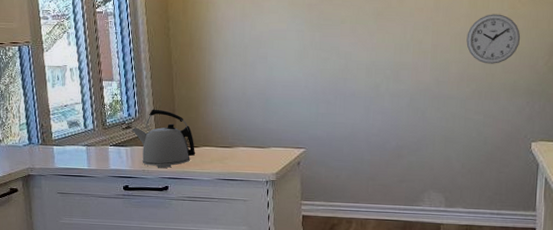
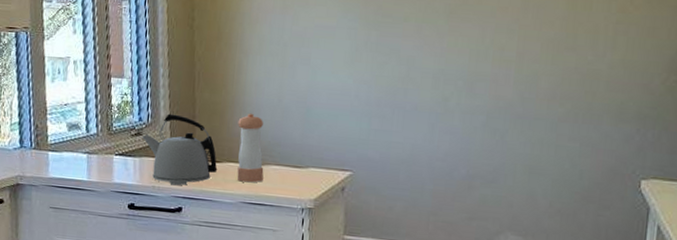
pepper shaker: none [210,105,234,163] -> present [237,113,264,183]
wall clock: present [466,14,521,64] -> none [561,17,632,80]

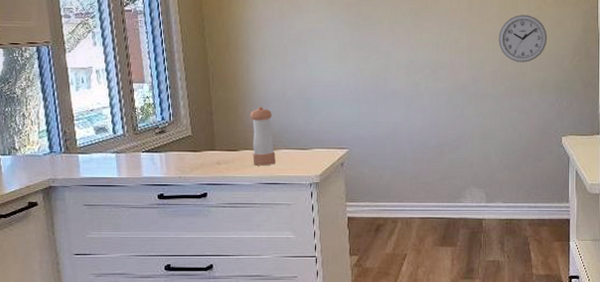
kettle: present [142,113,218,186] -> none [166,112,236,174]
wall clock: none [561,17,632,80] -> present [499,14,548,63]

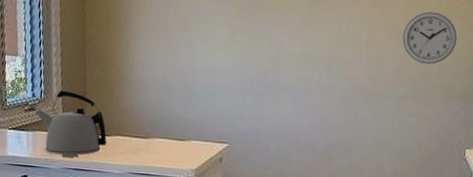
kettle: none [166,112,236,174] -> present [35,90,107,158]
pepper shaker: present [250,106,276,166] -> none [125,90,150,155]

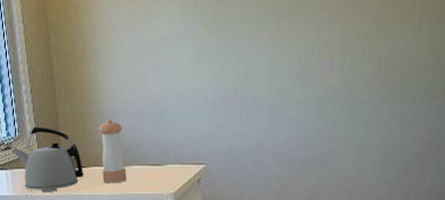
pepper shaker: none [125,90,150,155] -> present [99,119,126,183]
wall clock: present [402,11,458,65] -> none [376,9,435,64]

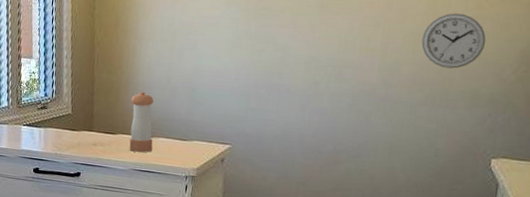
kettle: present [12,127,84,193] -> none [47,90,113,154]
wall clock: none [376,9,435,64] -> present [421,13,486,69]

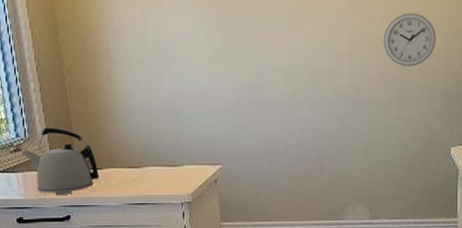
kettle: none [47,90,113,154] -> present [22,127,100,196]
pepper shaker: present [129,91,154,153] -> none [113,120,143,185]

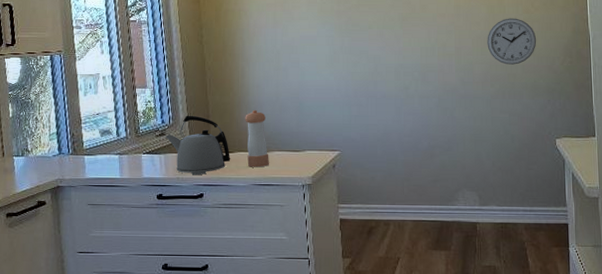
pepper shaker: none [113,120,143,185] -> present [245,109,269,167]

